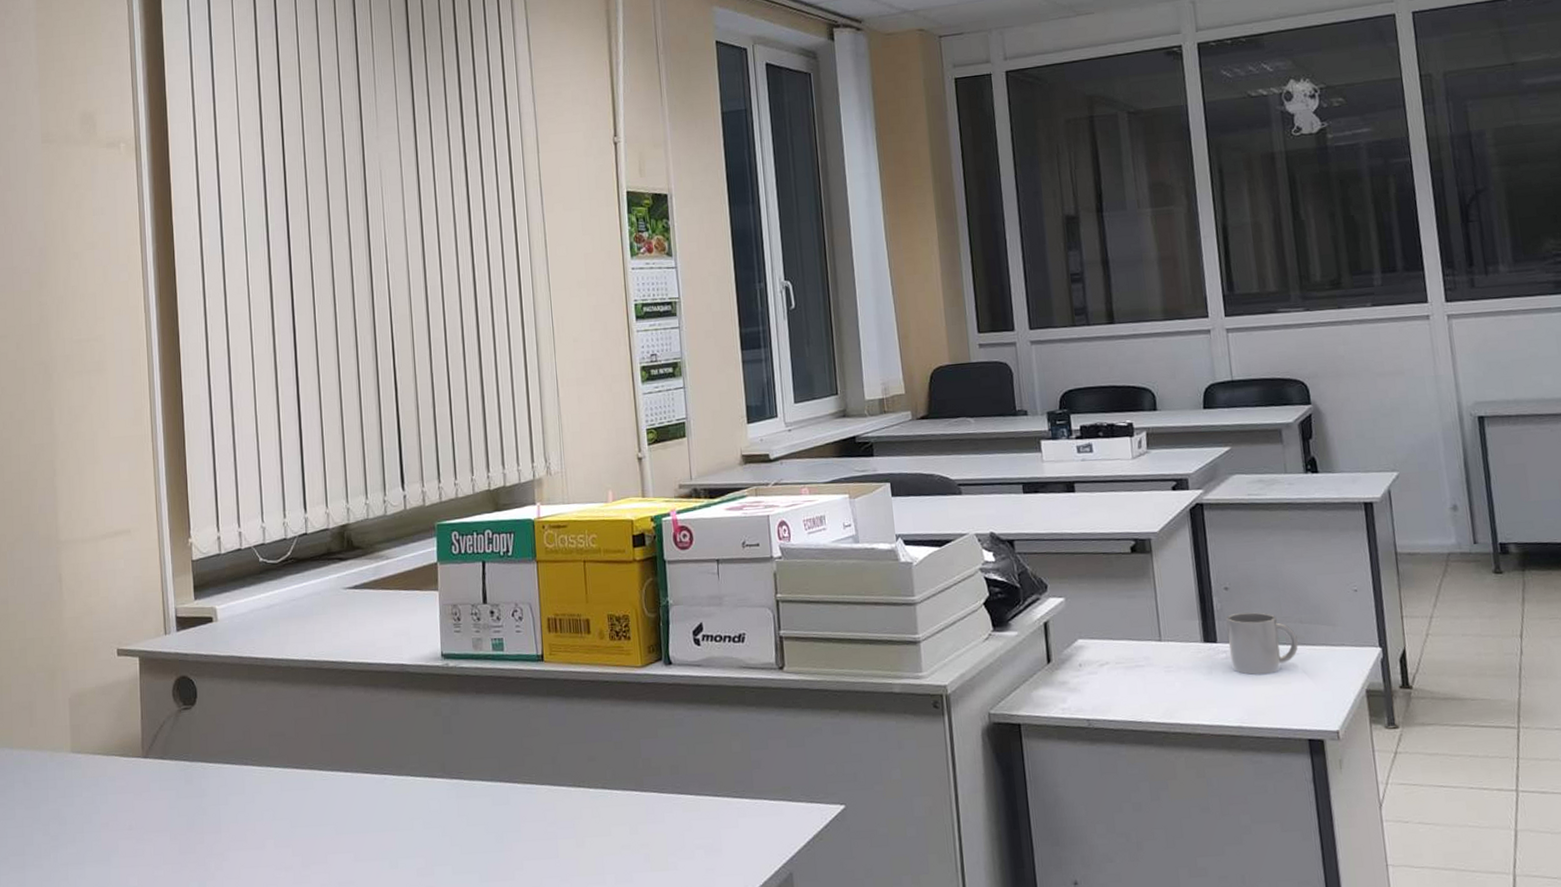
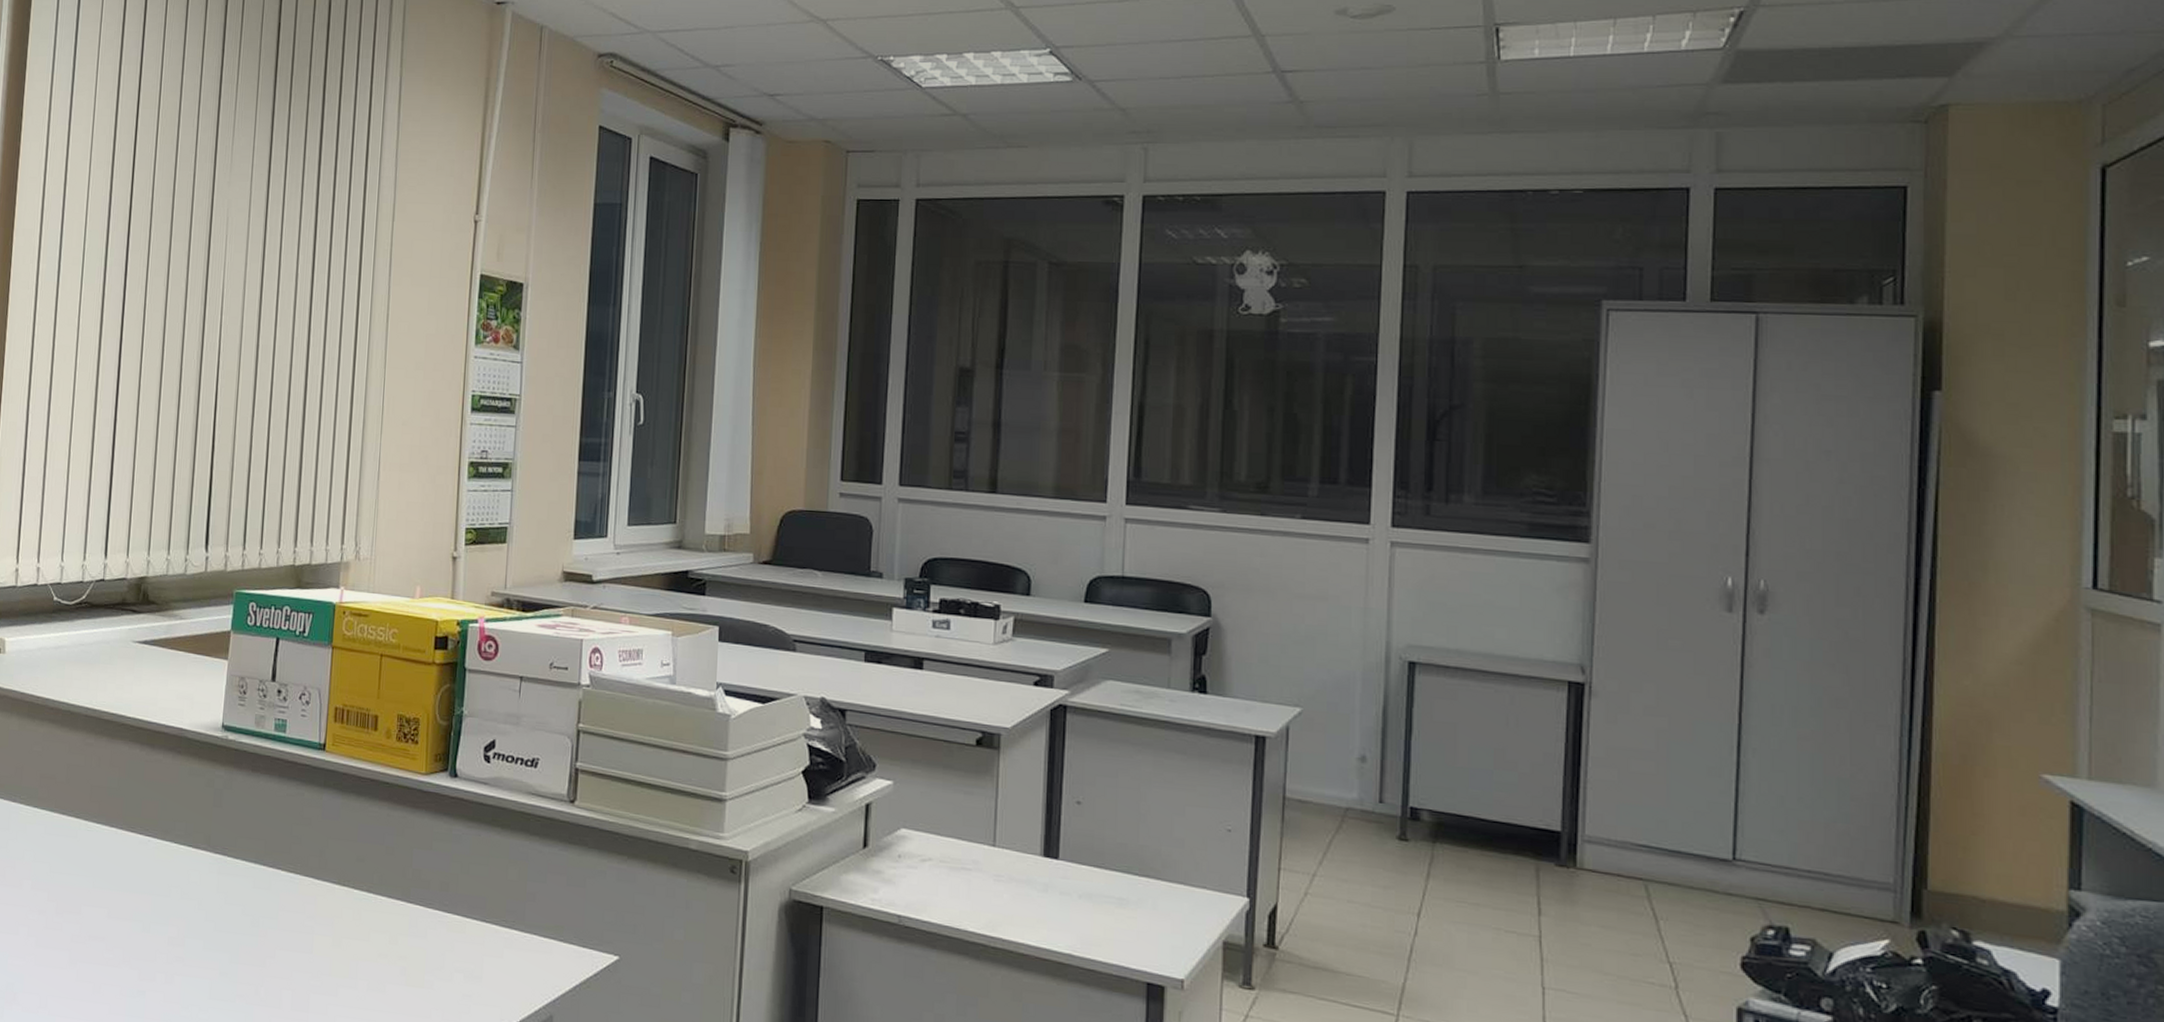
mug: present [1226,612,1299,676] -> none [1071,831,1152,905]

